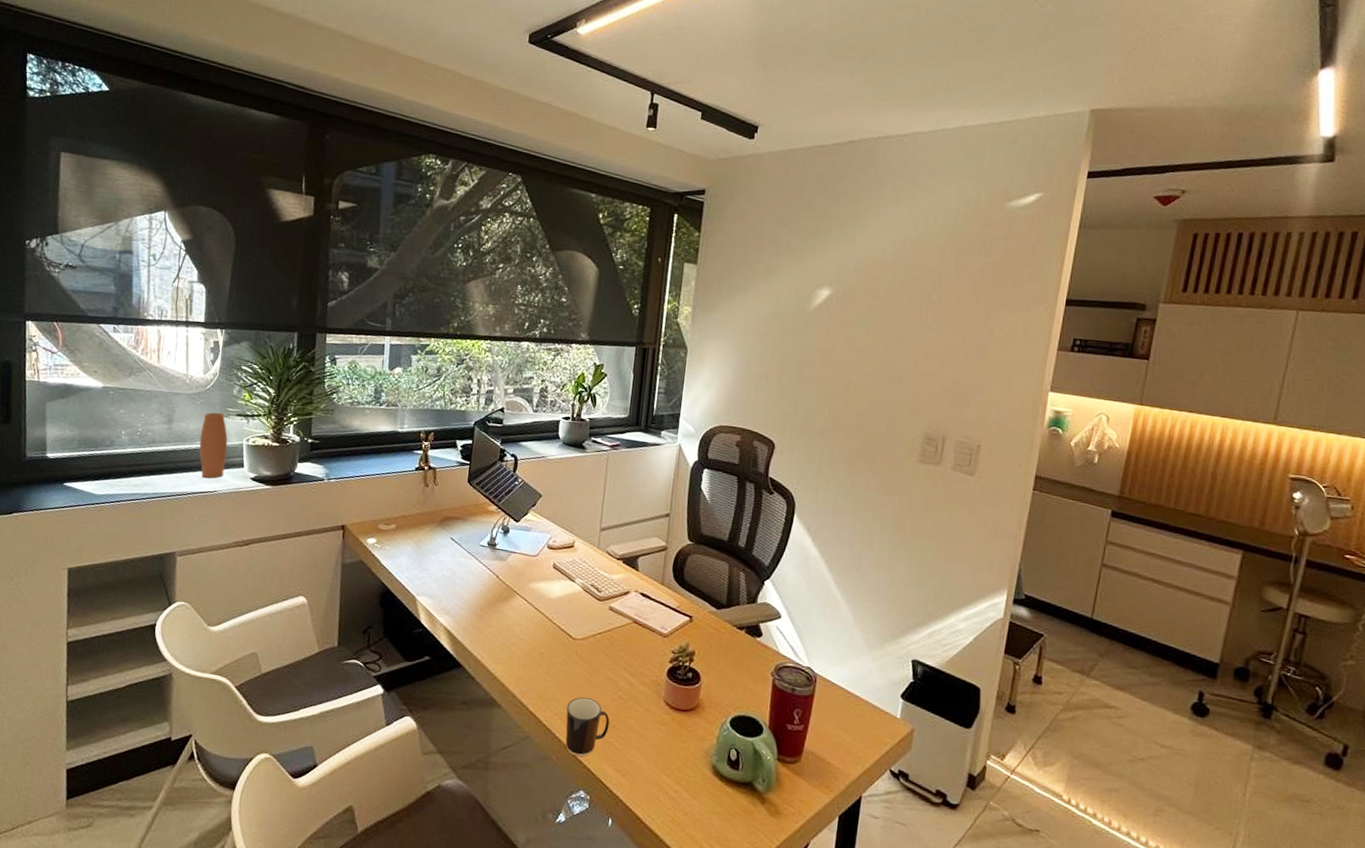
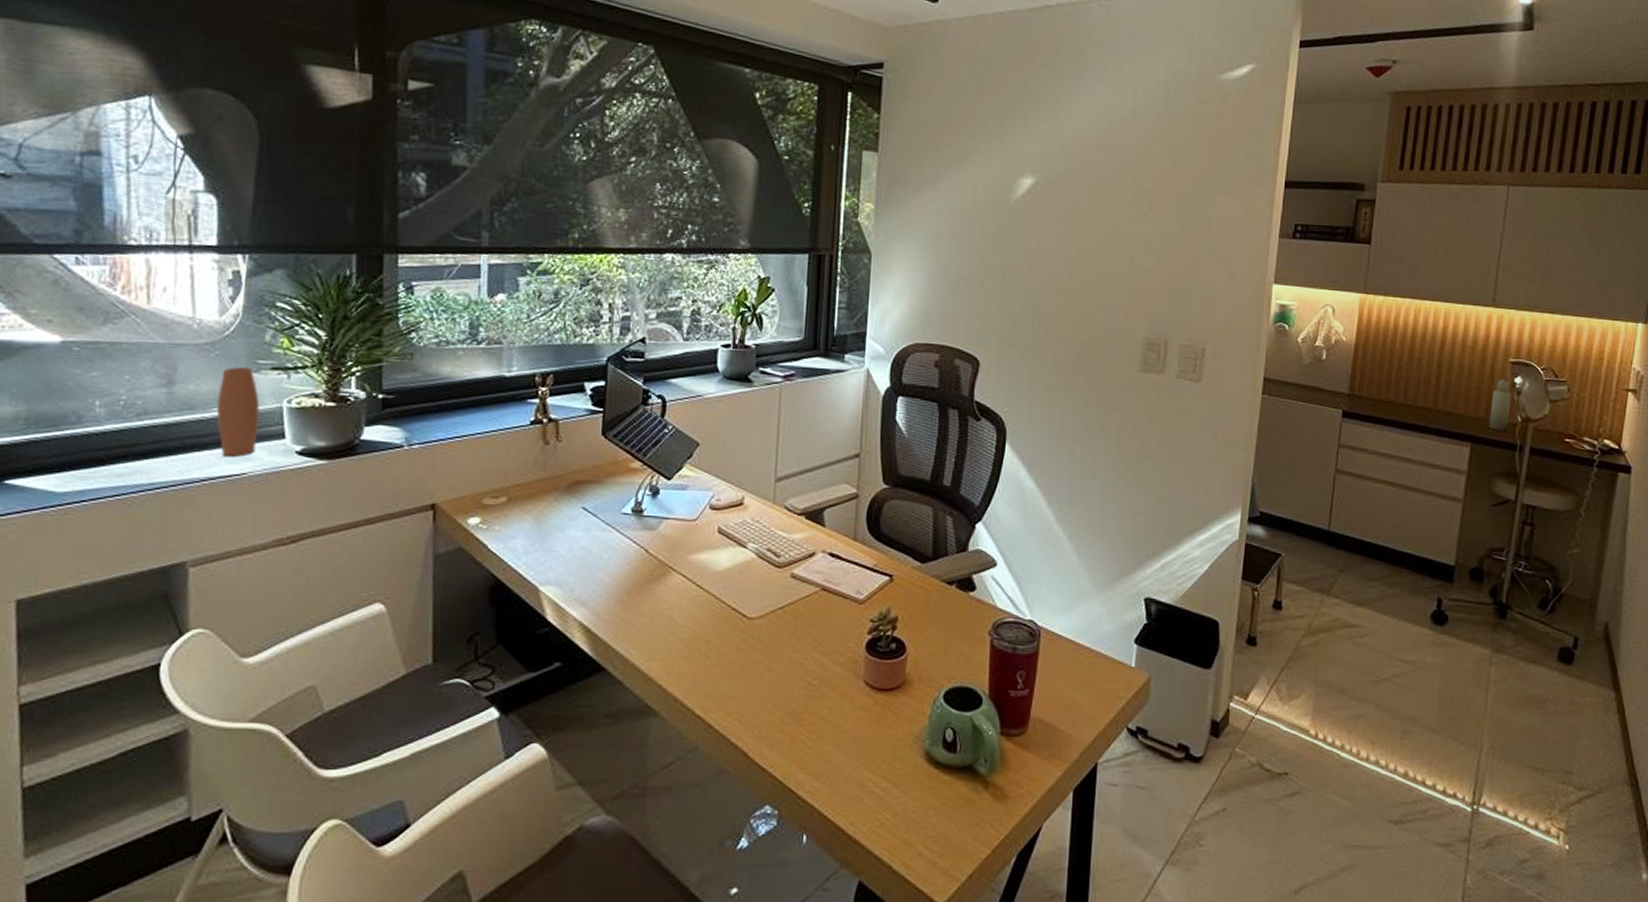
mug: present [565,697,610,757] -> none [743,690,798,764]
bottle: none [1262,492,1289,542] -> present [1488,378,1511,431]

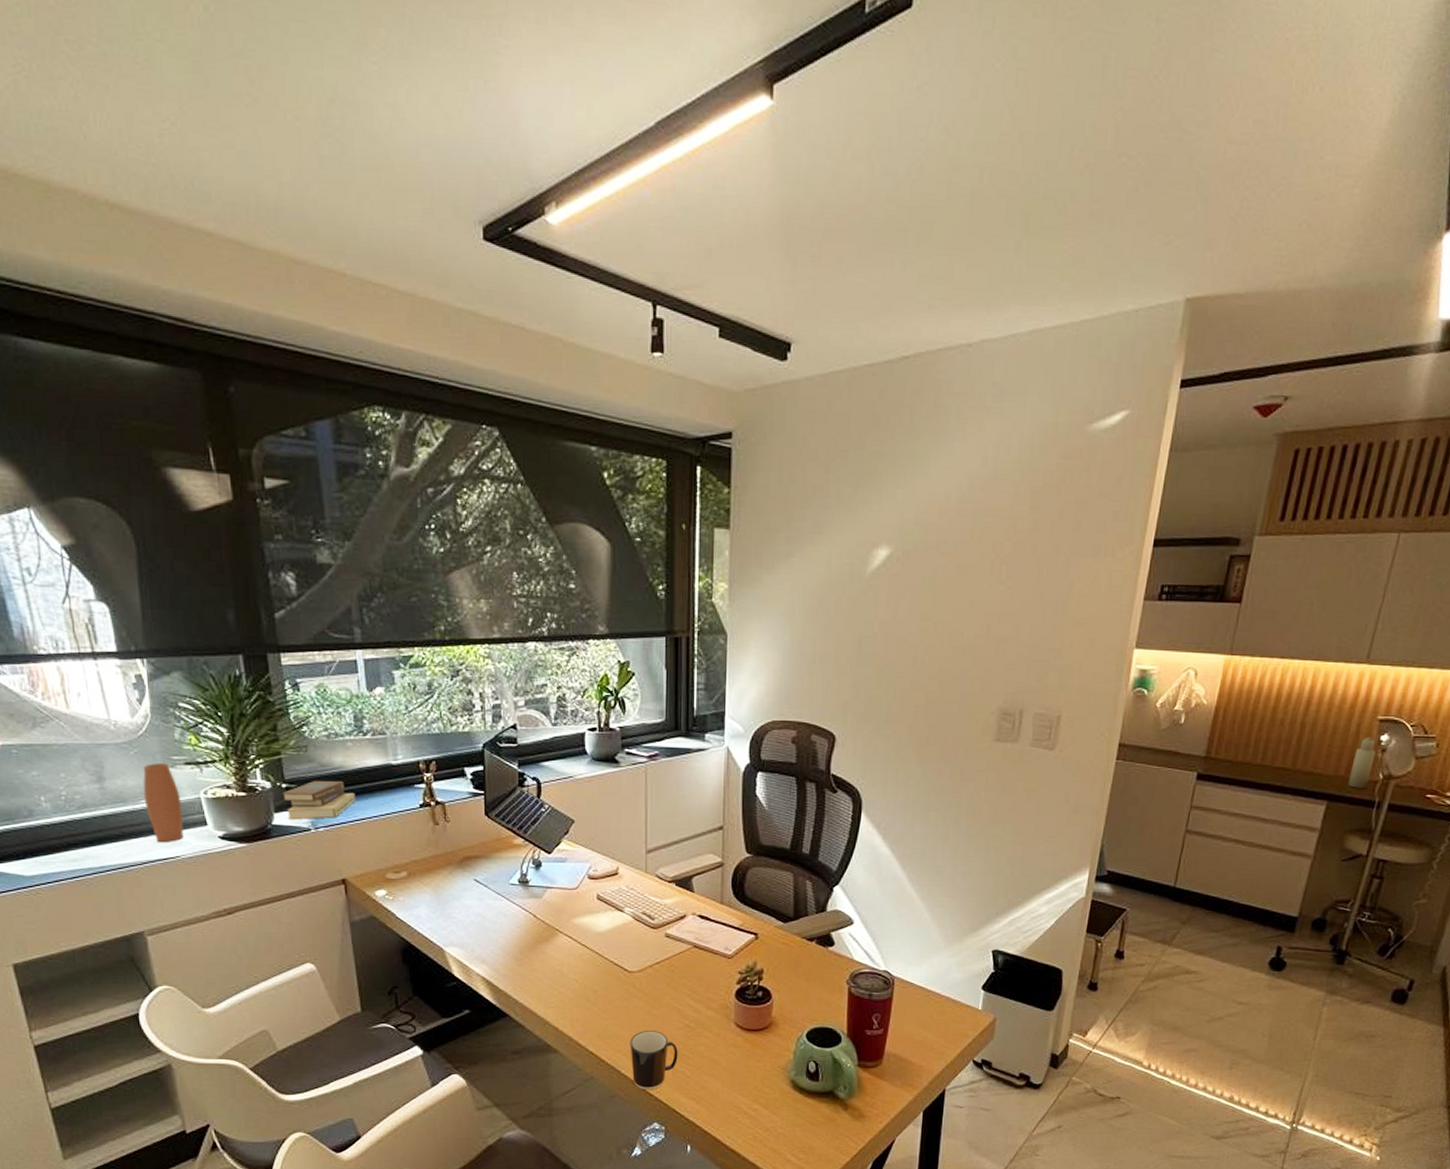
books: none [376,392,460,435] -> present [282,781,355,819]
mug: none [743,690,798,764] -> present [630,1031,678,1090]

